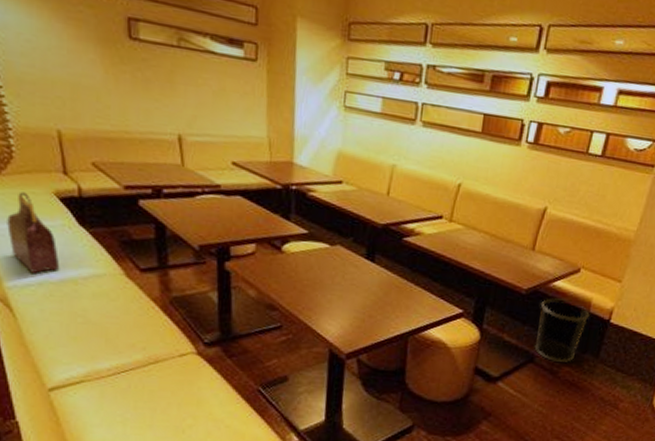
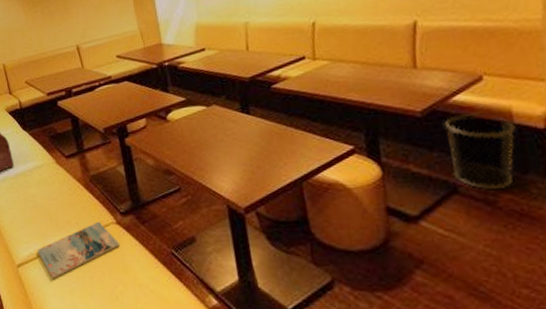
magazine: none [82,349,198,408] -> present [37,221,121,279]

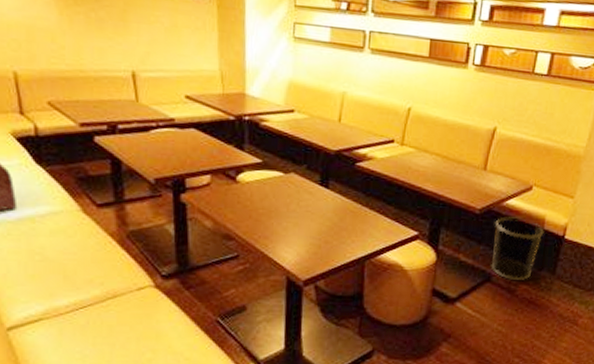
magazine: present [37,221,121,279] -> none [40,283,156,345]

